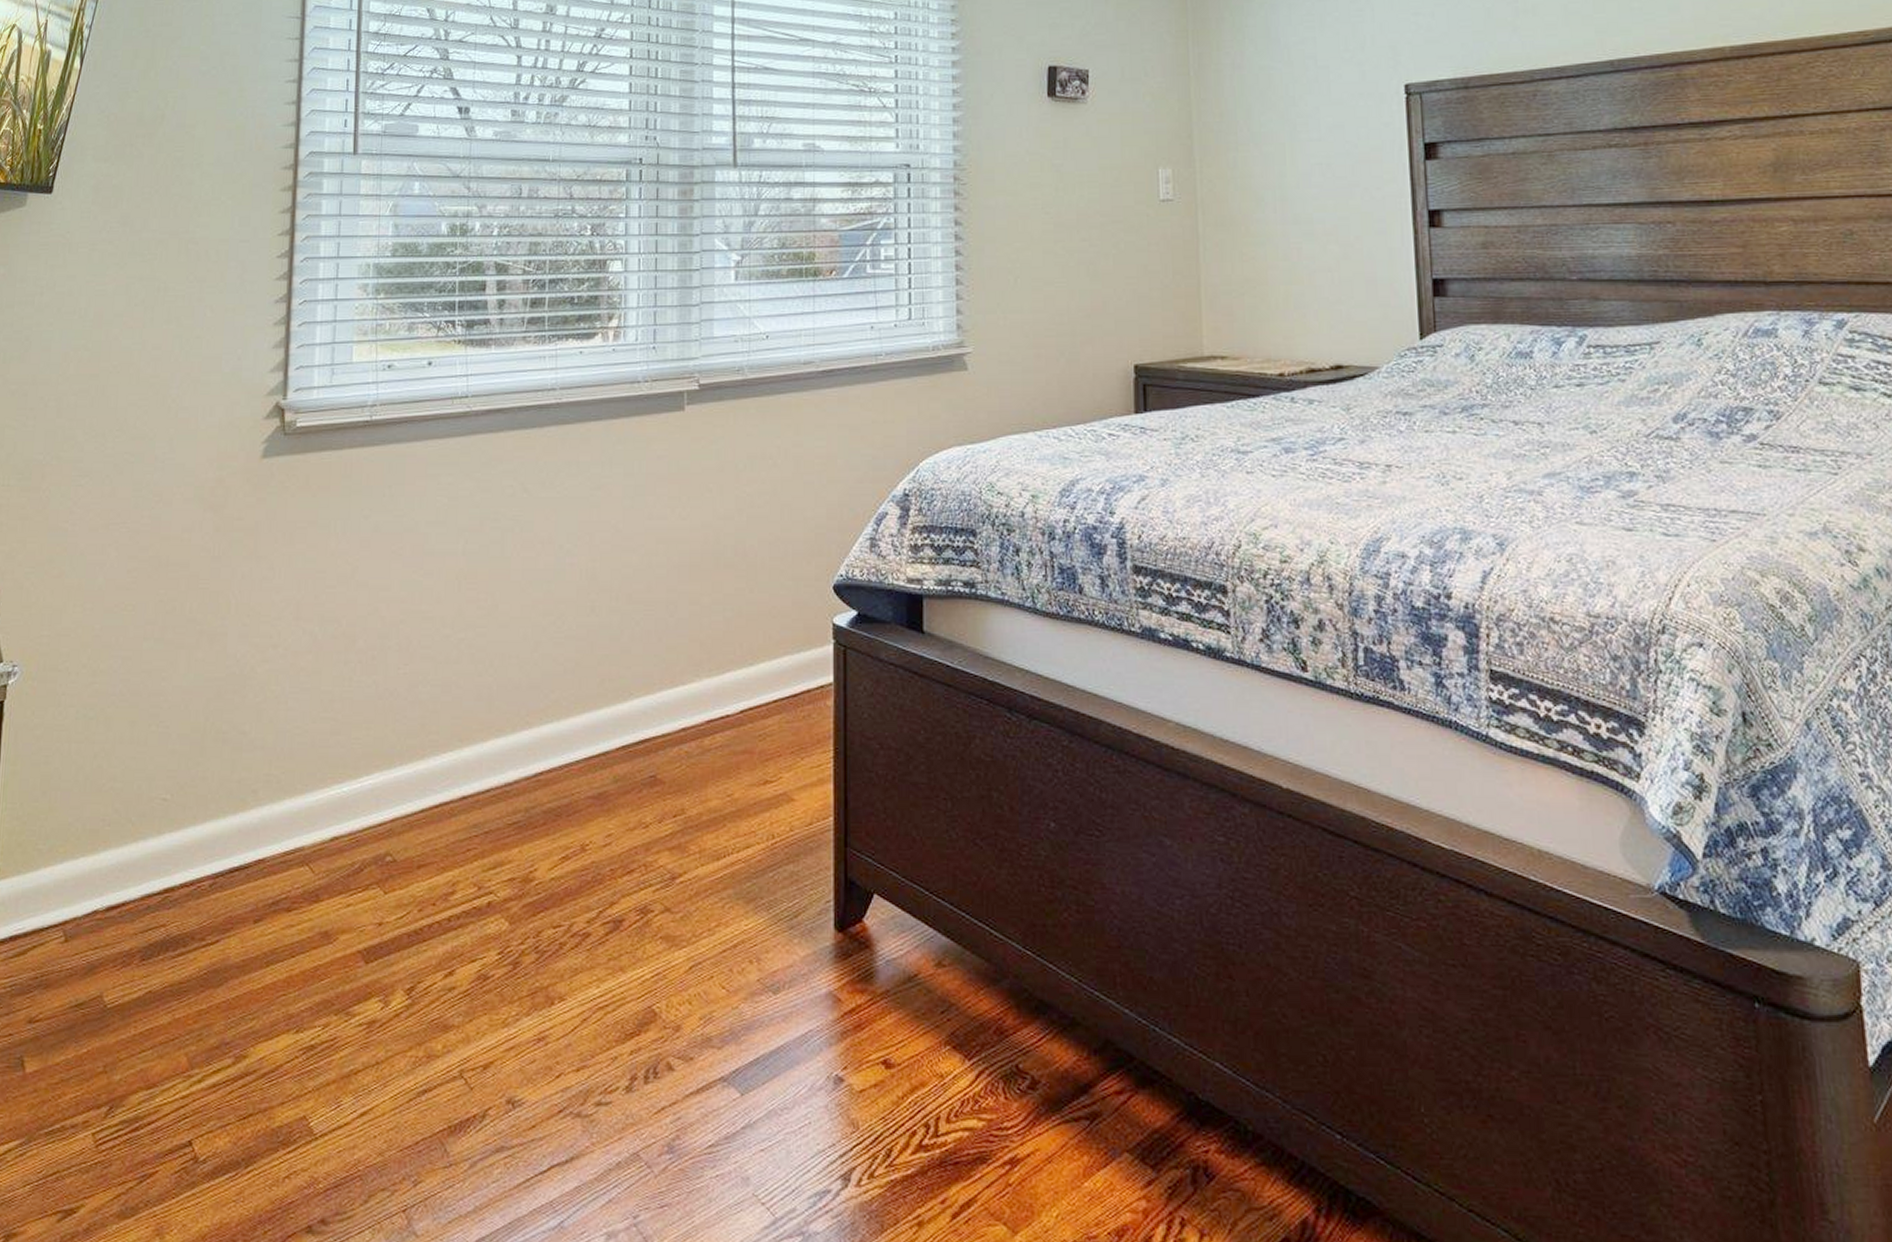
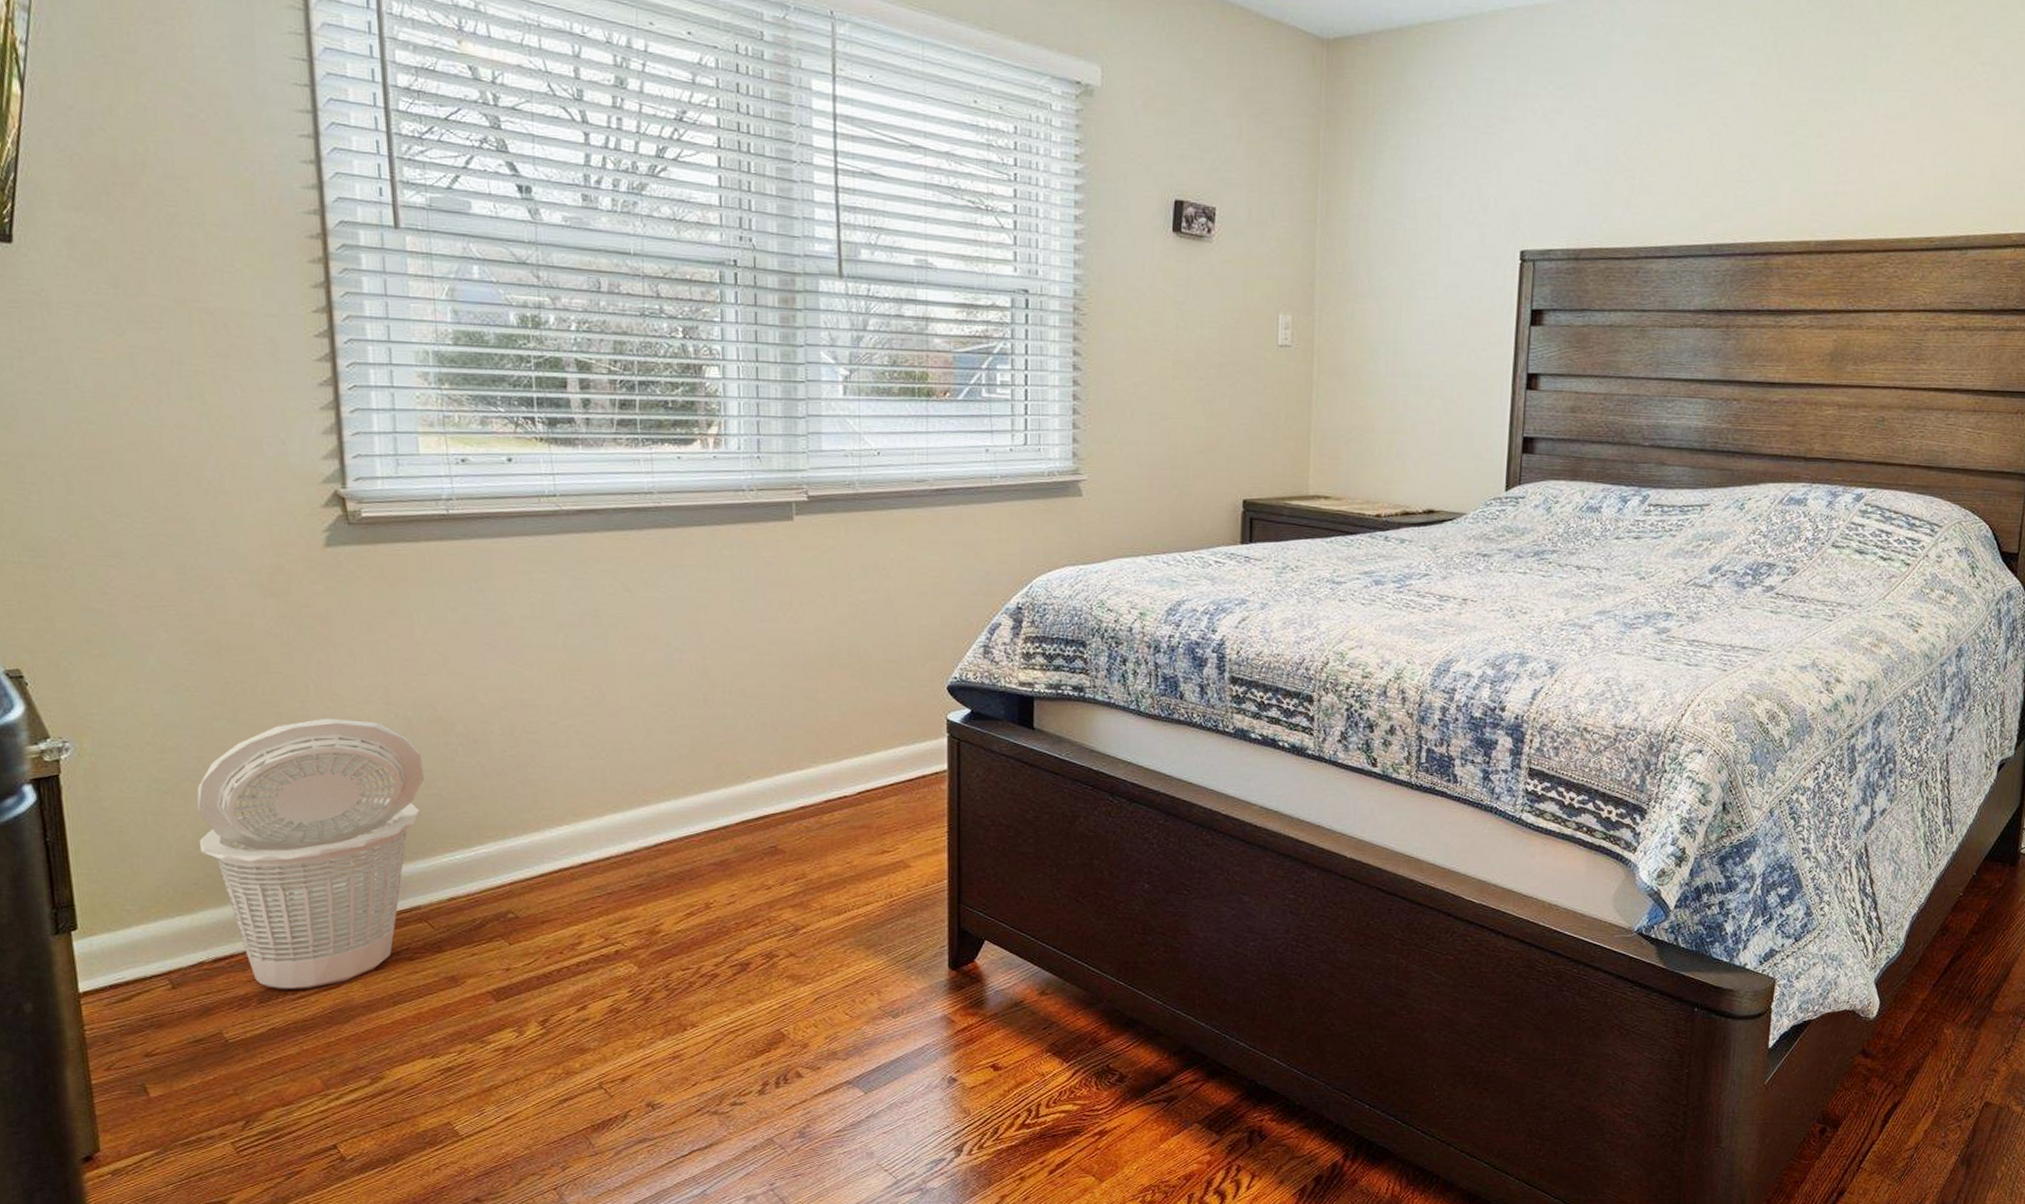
laundry basket: none [112,635,323,946] -> present [197,718,424,990]

